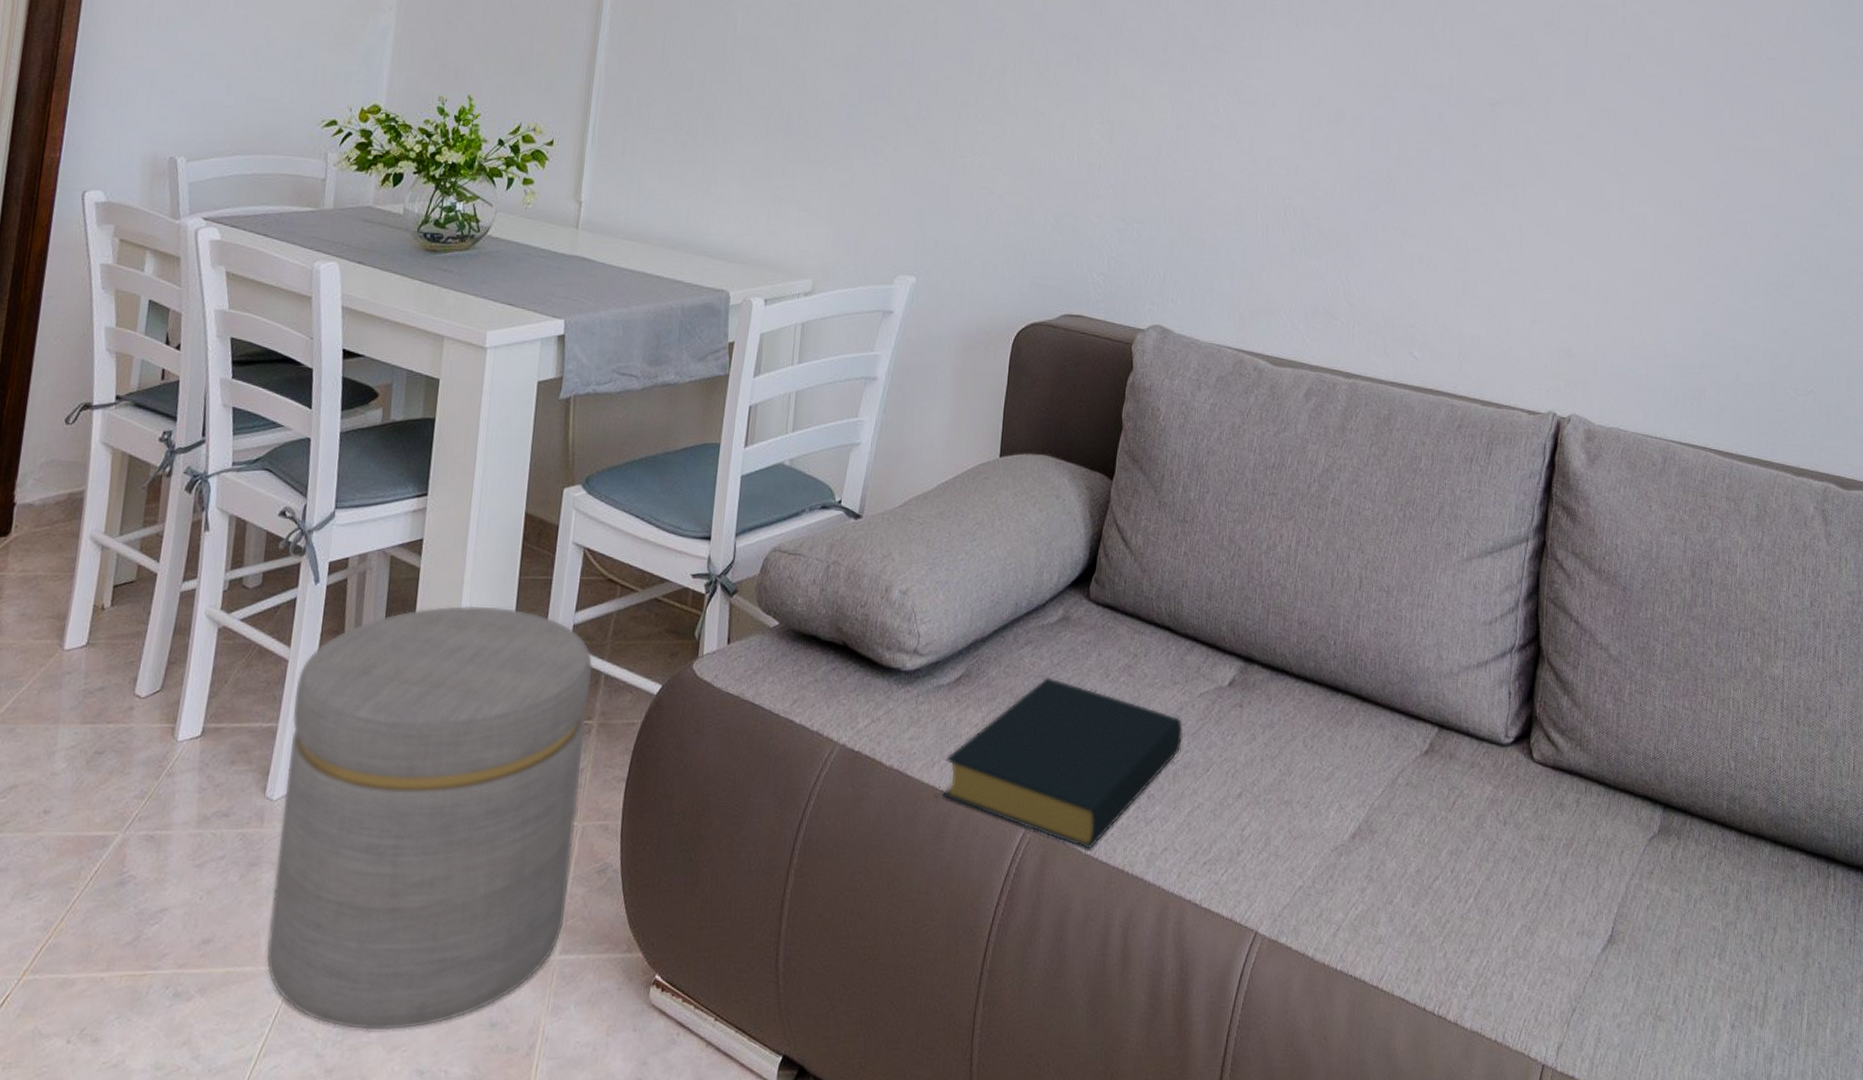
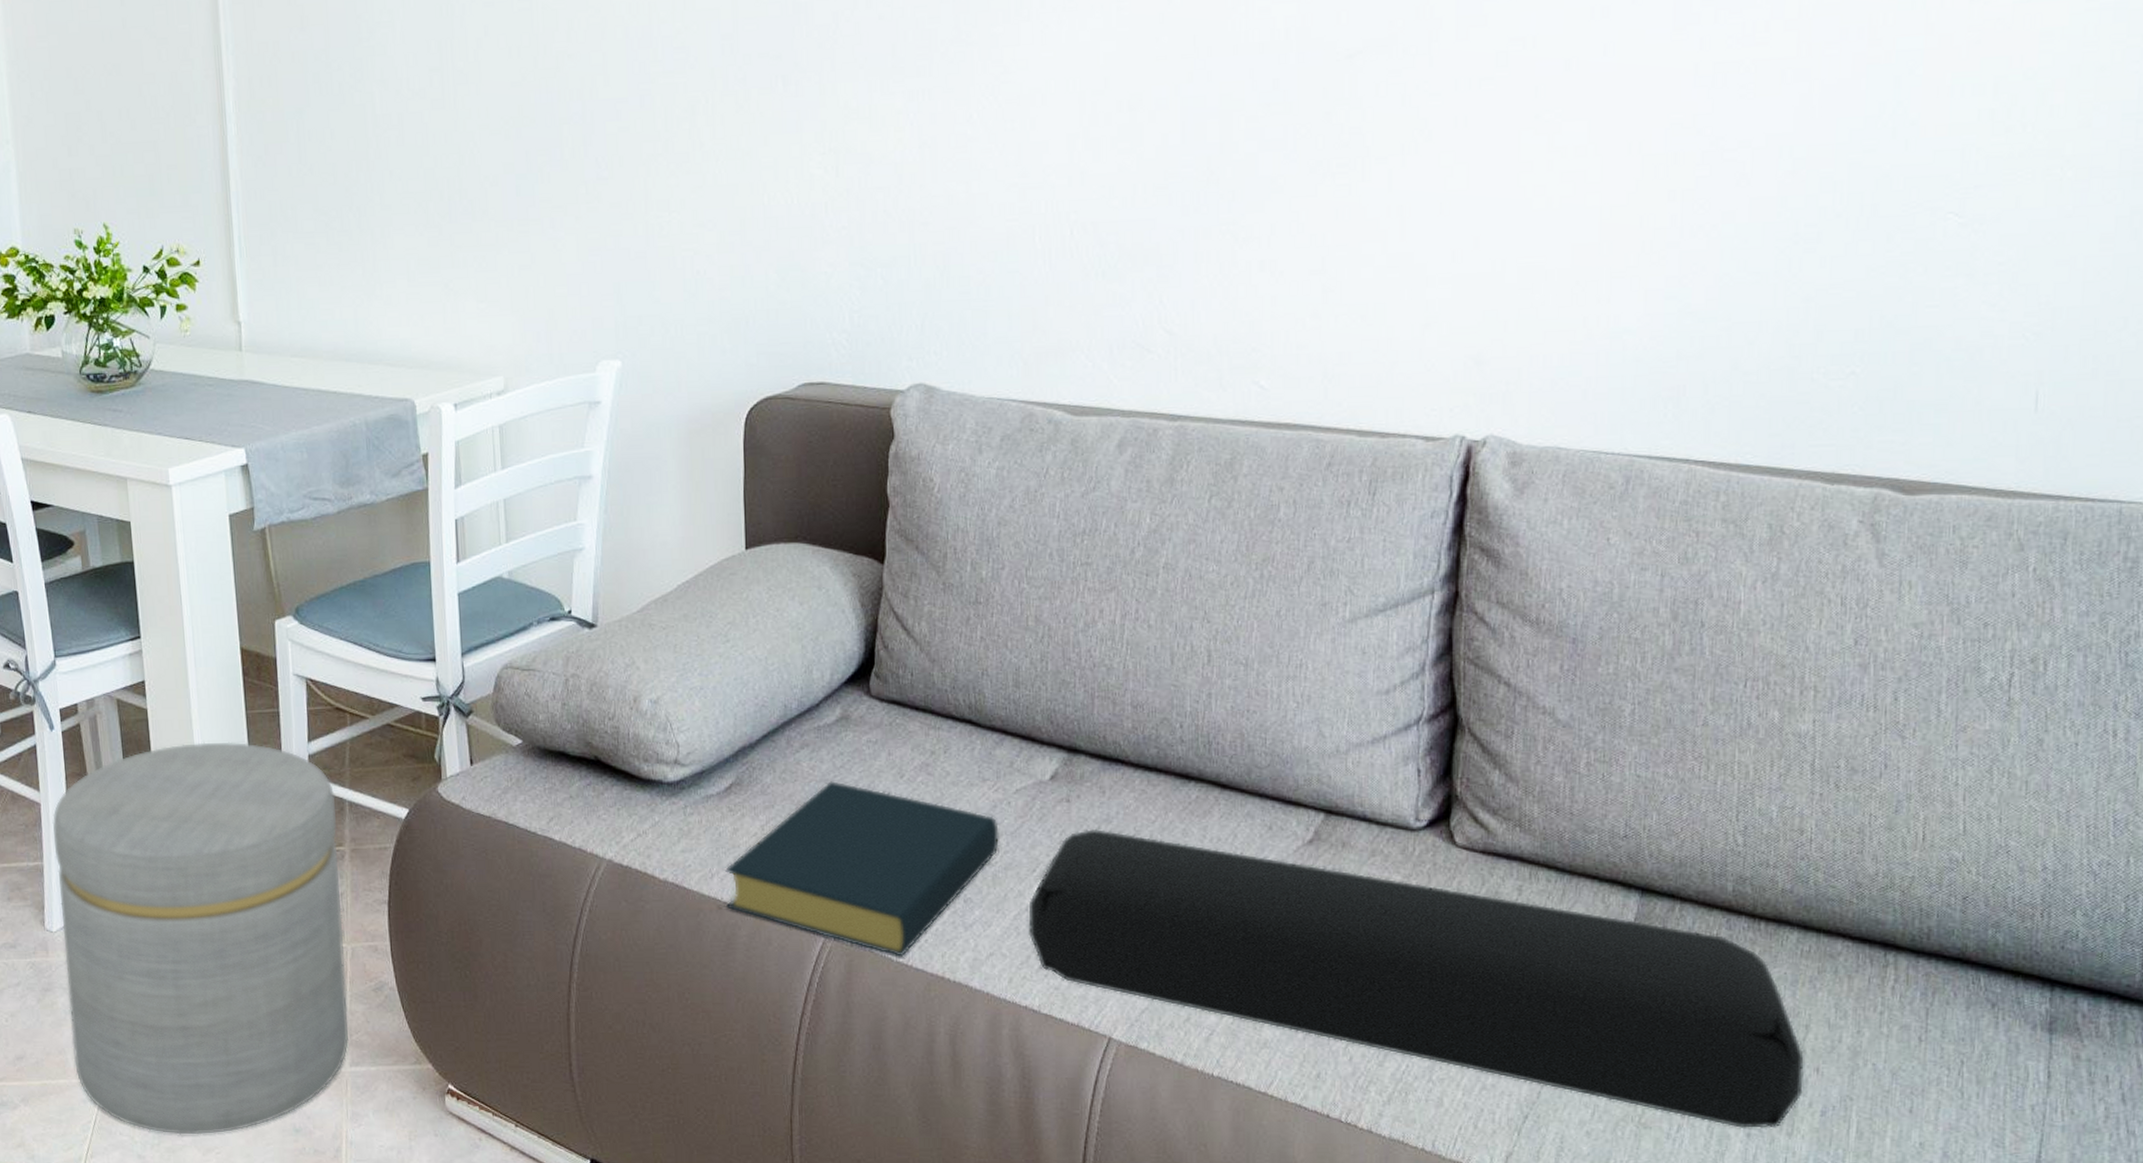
cushion: none [1198,732,1773,1021] -> present [1028,828,1804,1129]

